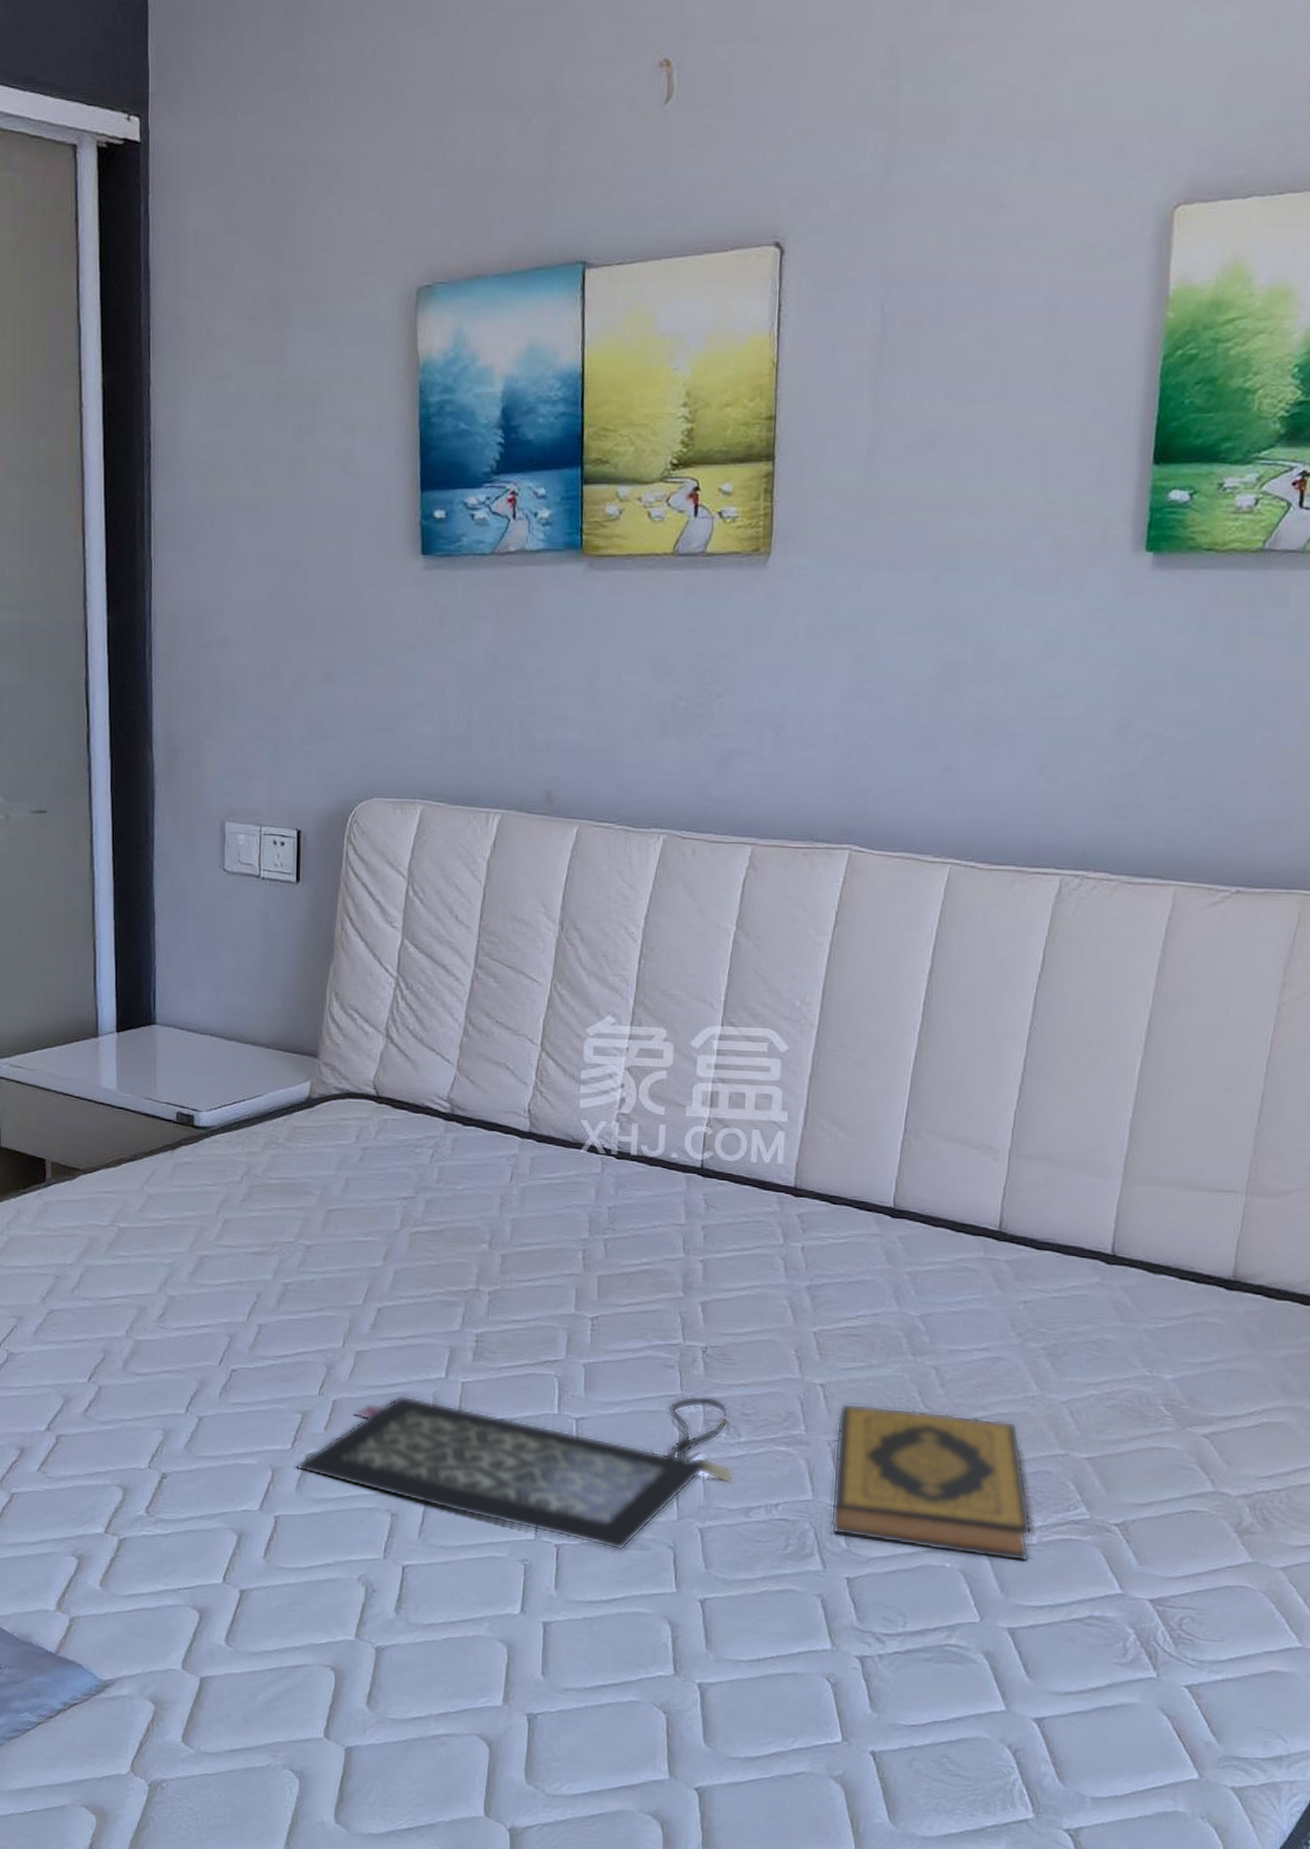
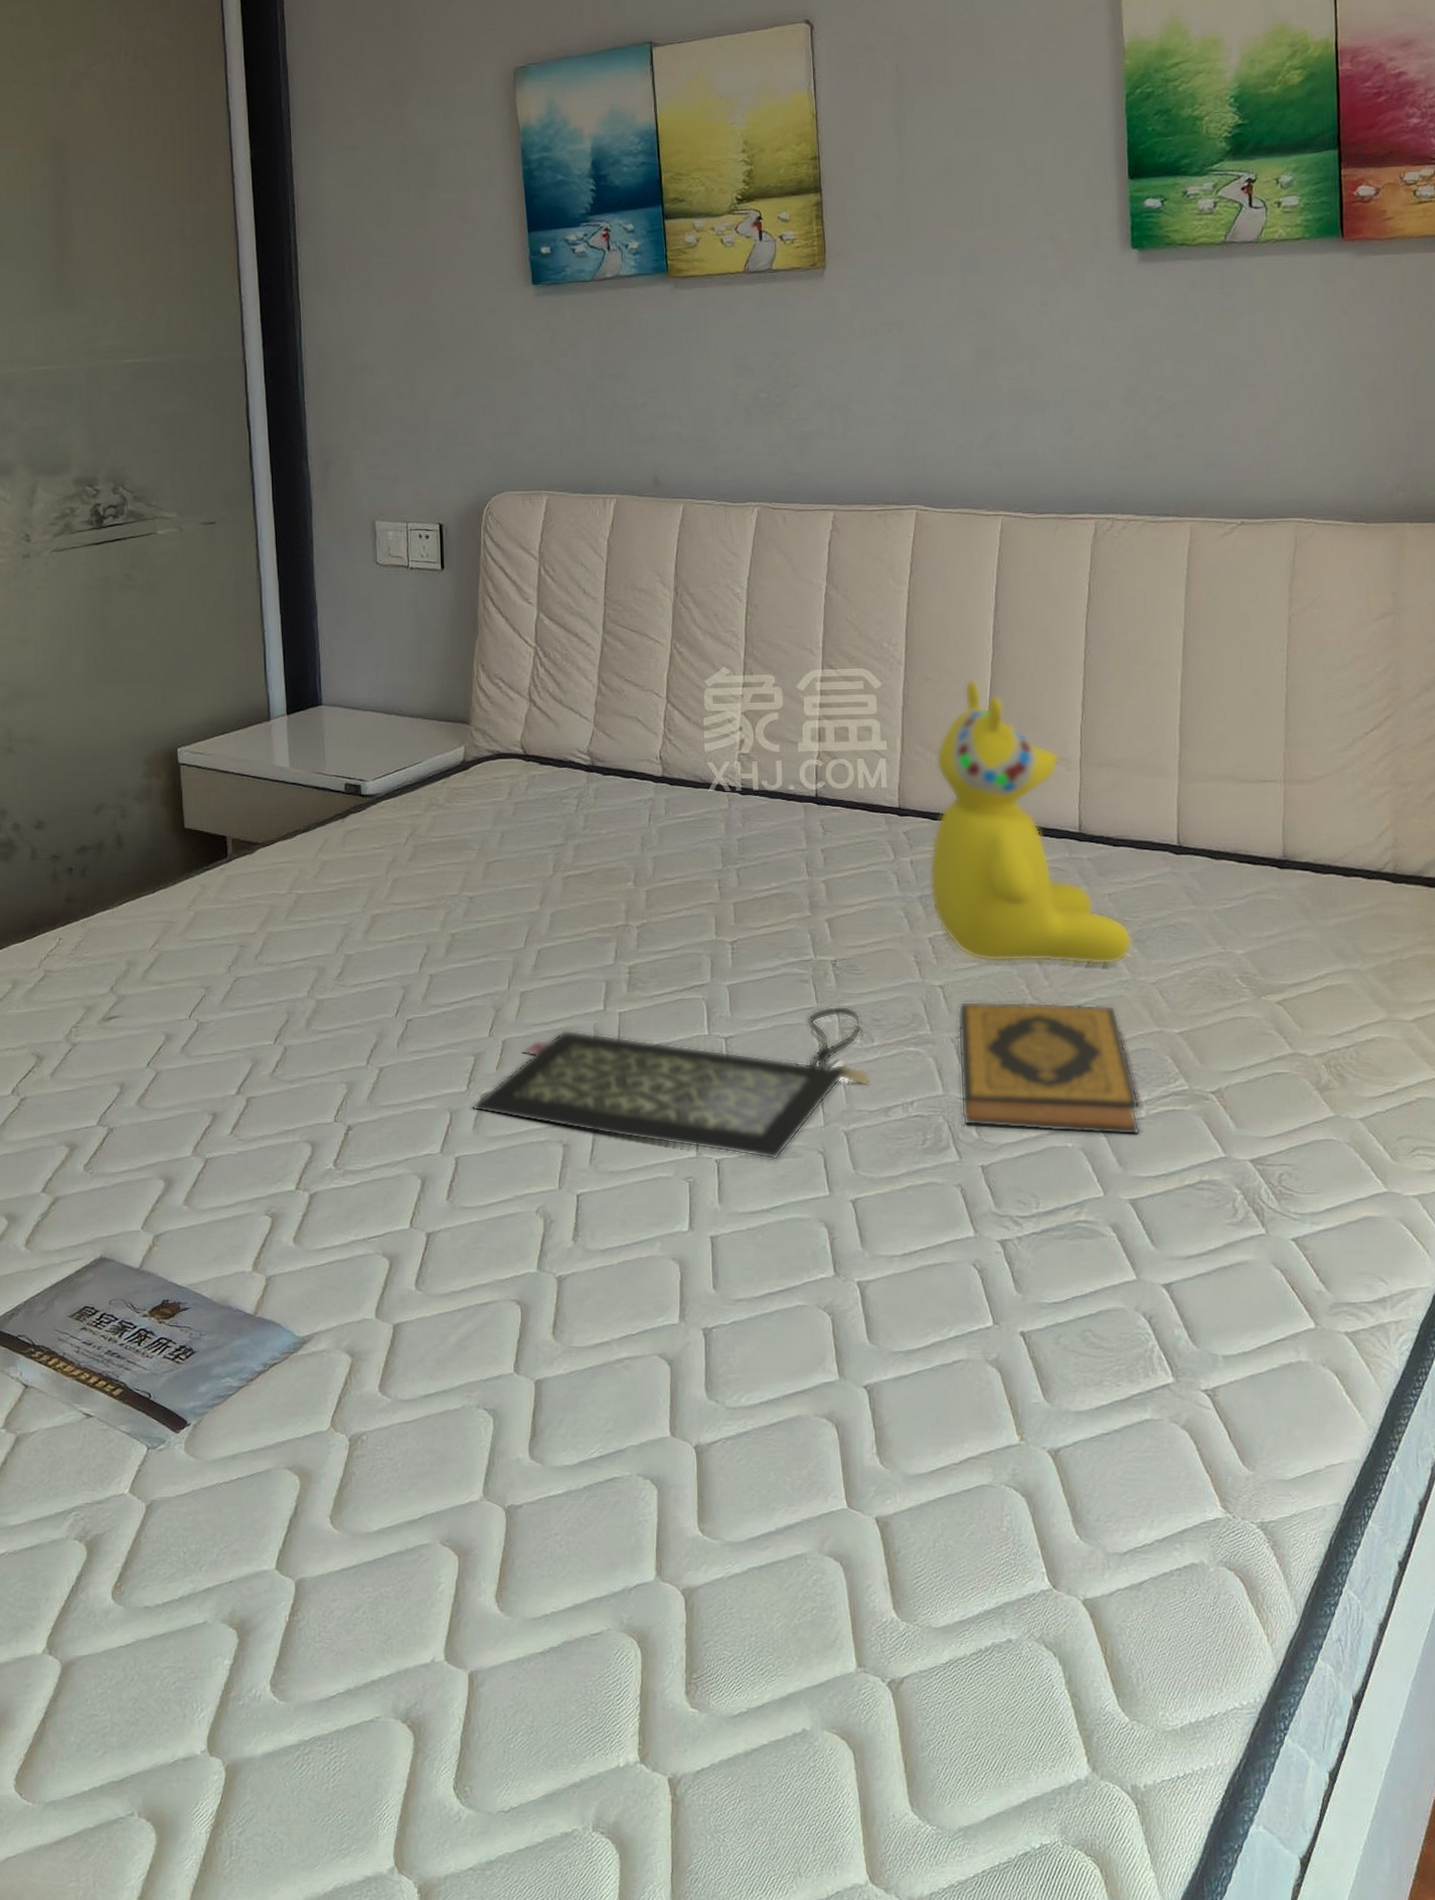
teddy bear: none [819,1050,1046,1379] -> present [929,679,1133,965]

